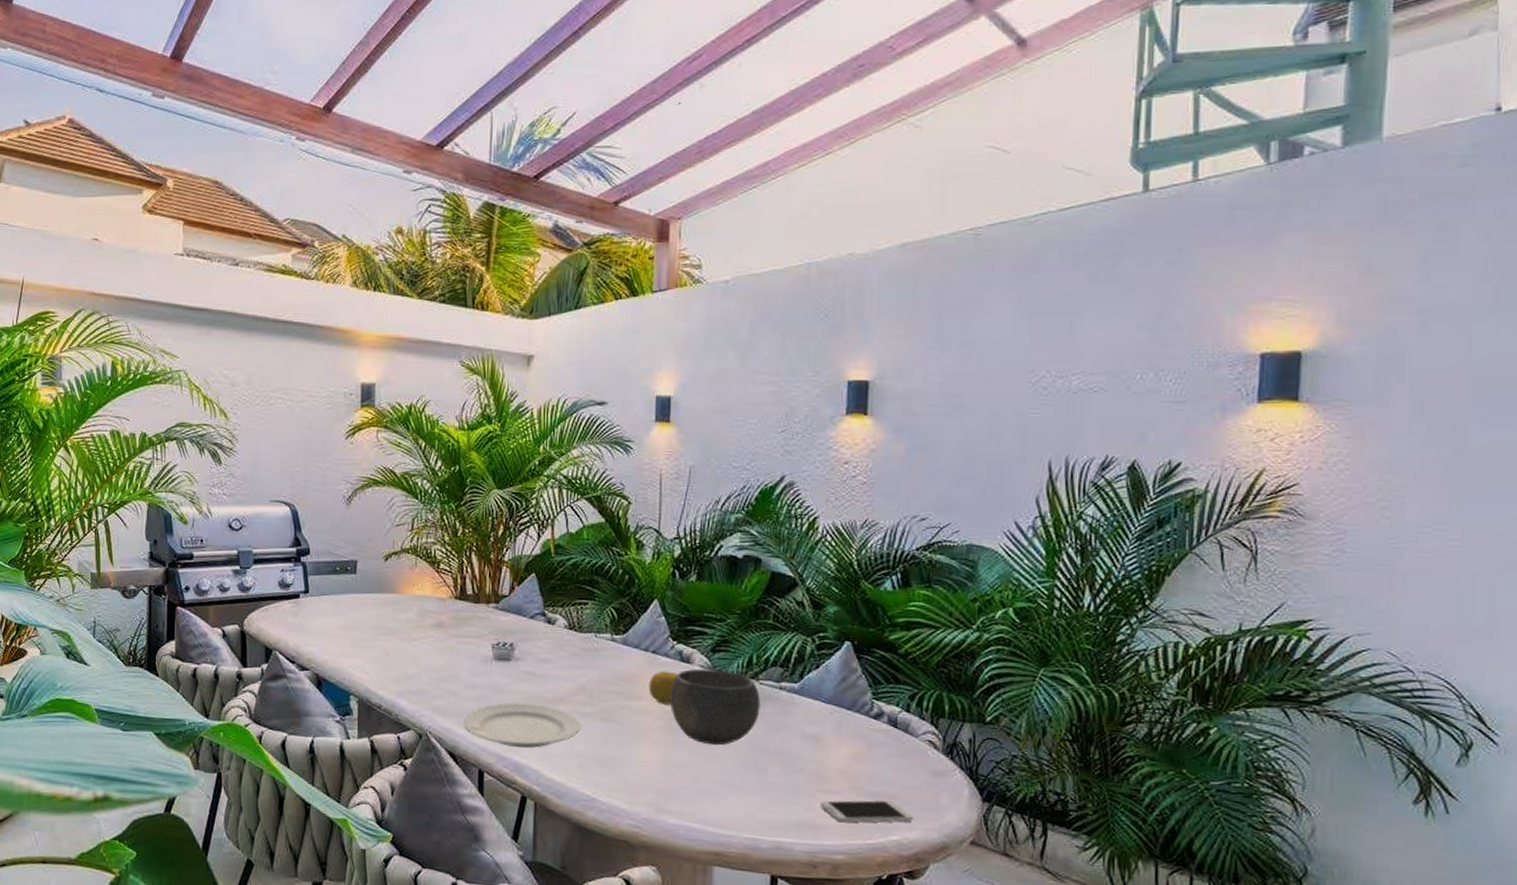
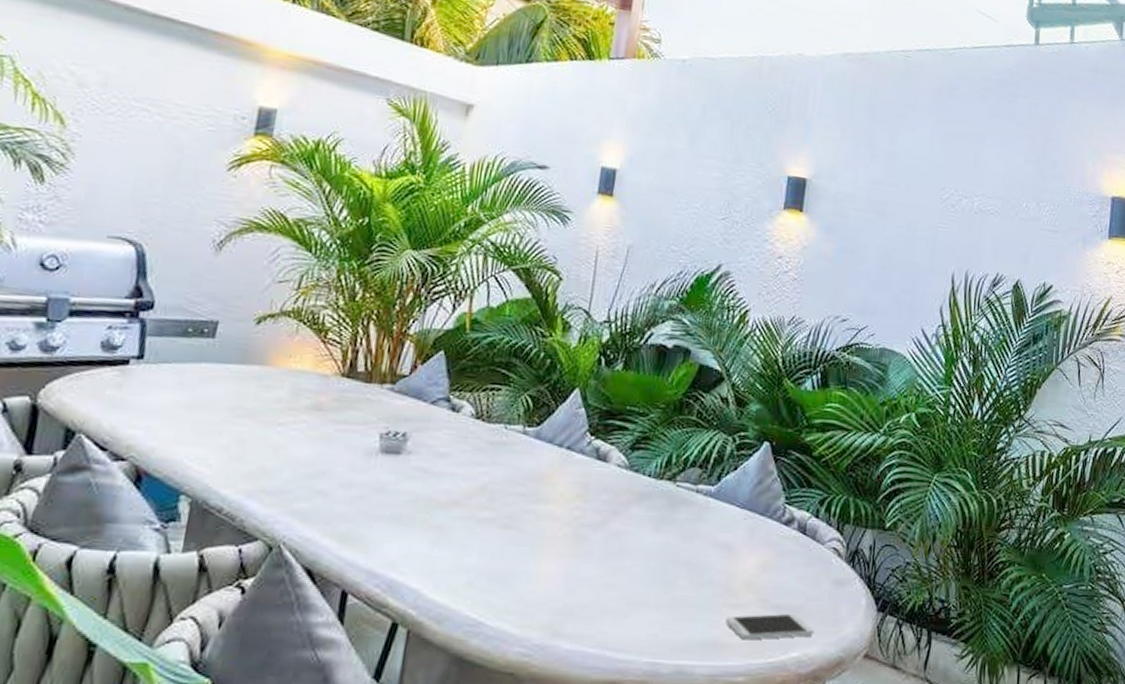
plate: present [464,702,581,748] -> none [330,505,476,562]
fruit: present [648,671,678,705] -> none [558,469,592,509]
bowl: present [670,668,760,746] -> none [580,468,676,556]

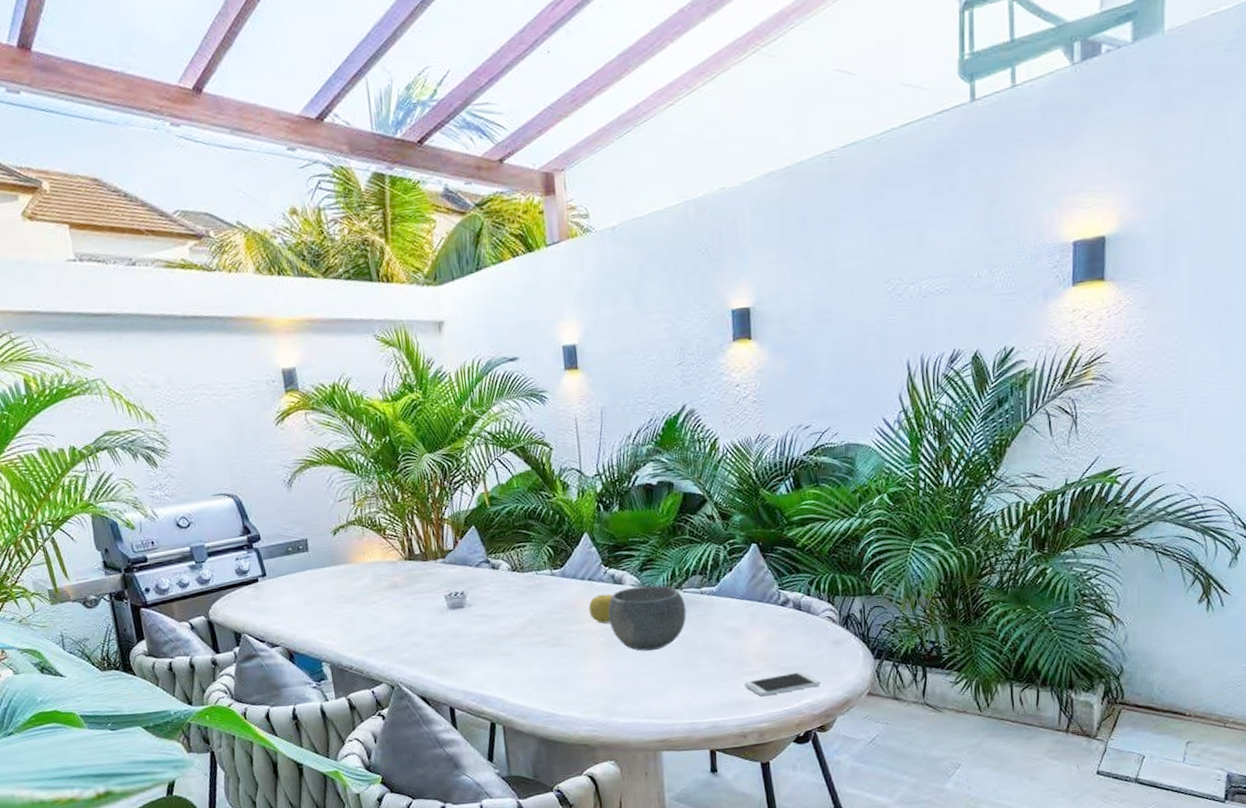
fruit: none [558,469,592,509] -> present [588,594,613,624]
bowl: none [580,468,676,556] -> present [608,585,687,651]

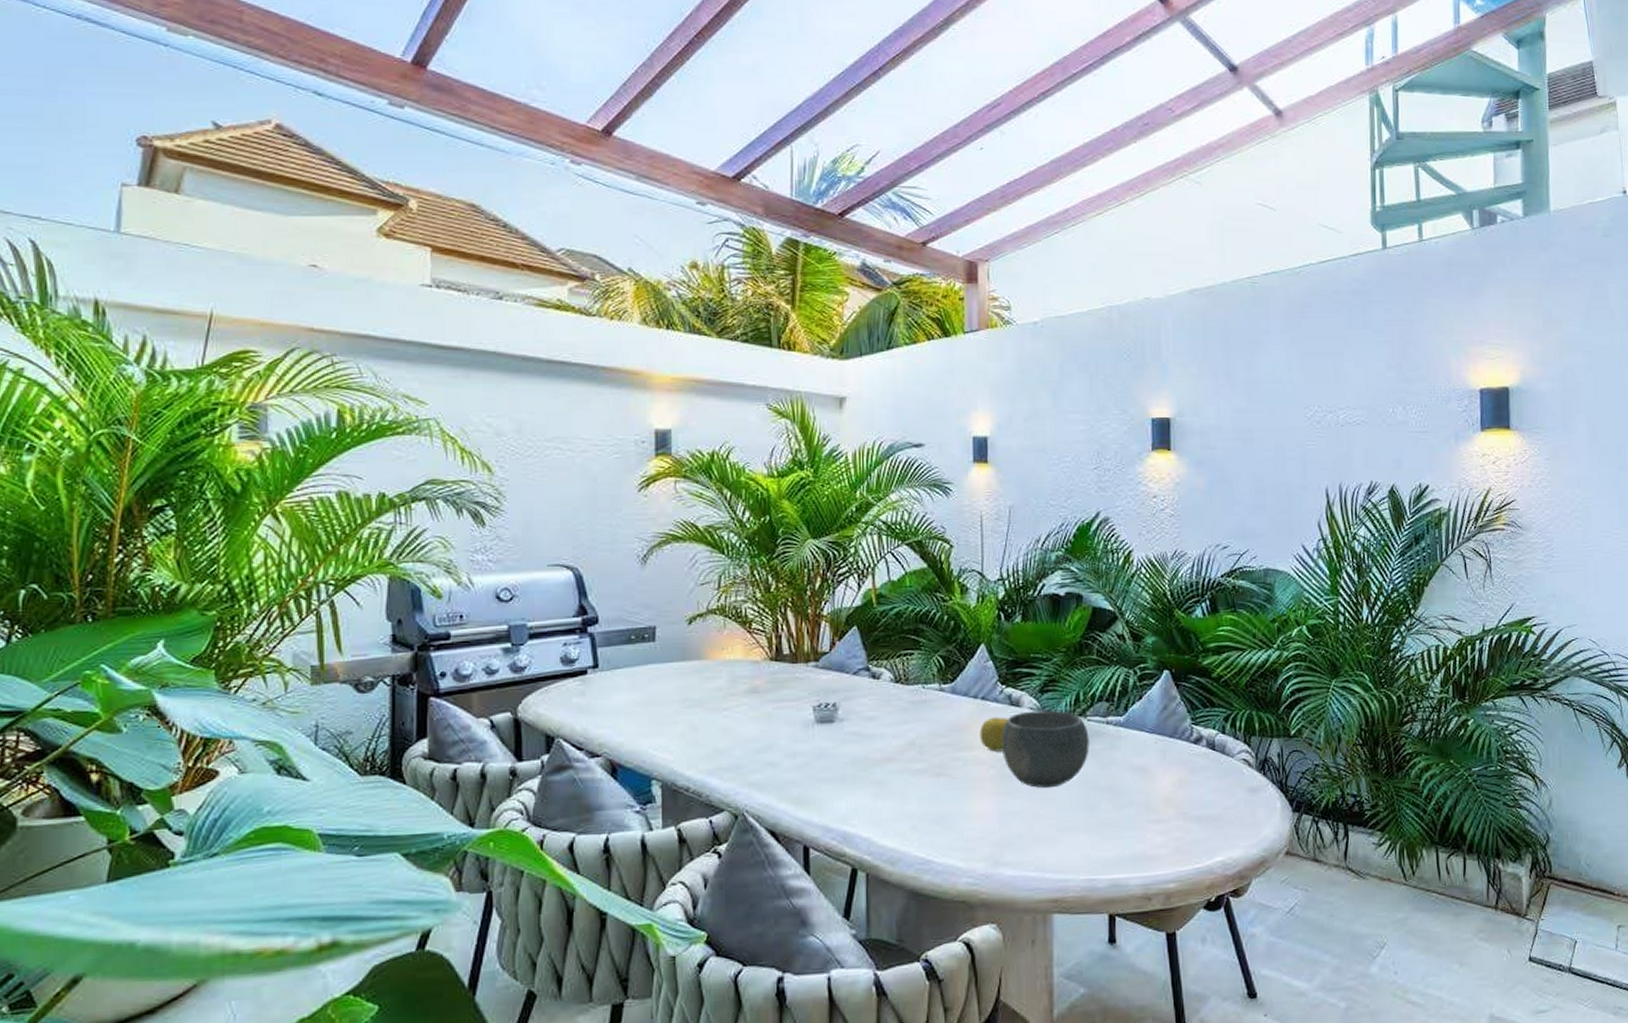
smartphone: present [744,671,820,697] -> none [1150,822,1235,851]

